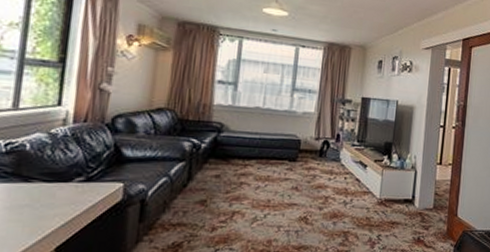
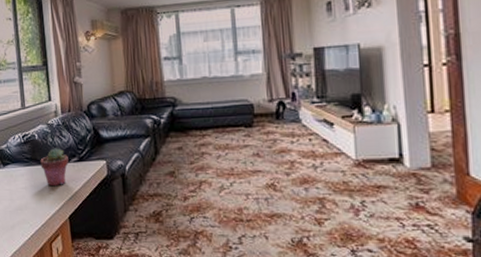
potted succulent: none [25,163,71,210] -> present [40,148,69,187]

